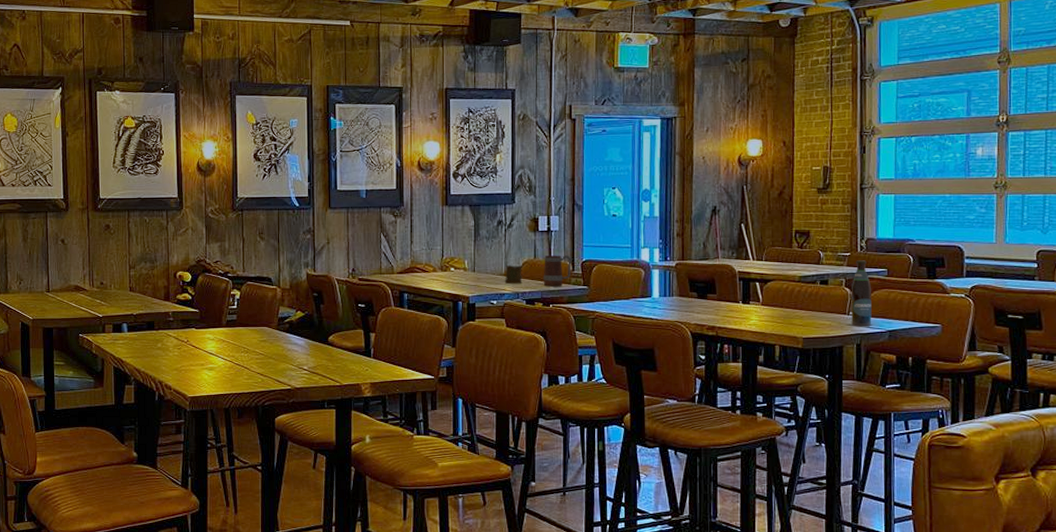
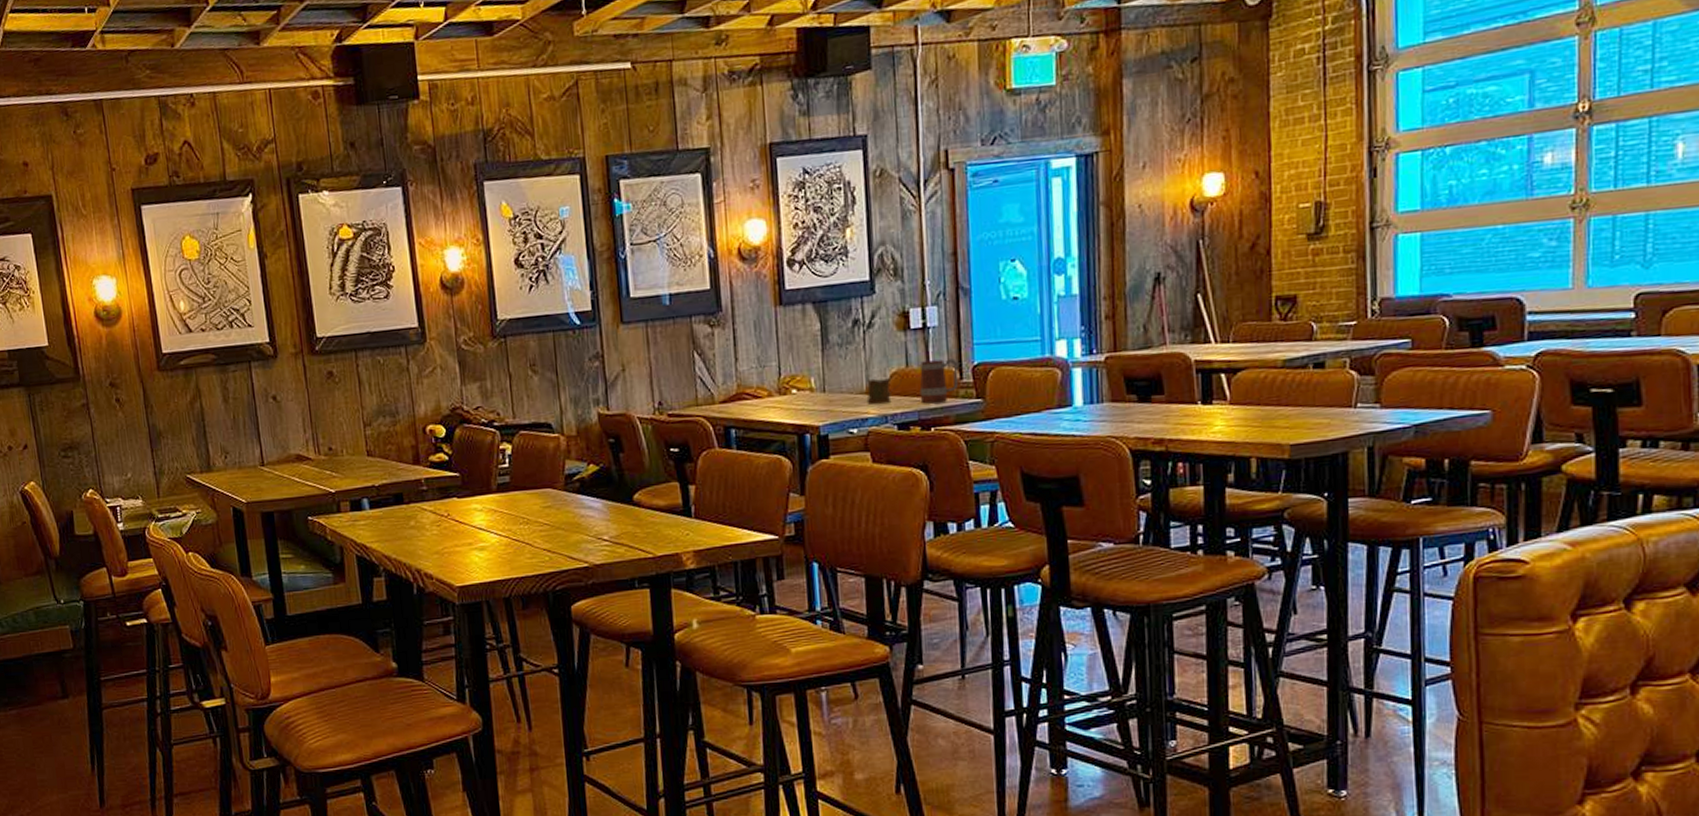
bottle: present [851,260,872,327] -> none [1358,329,1390,424]

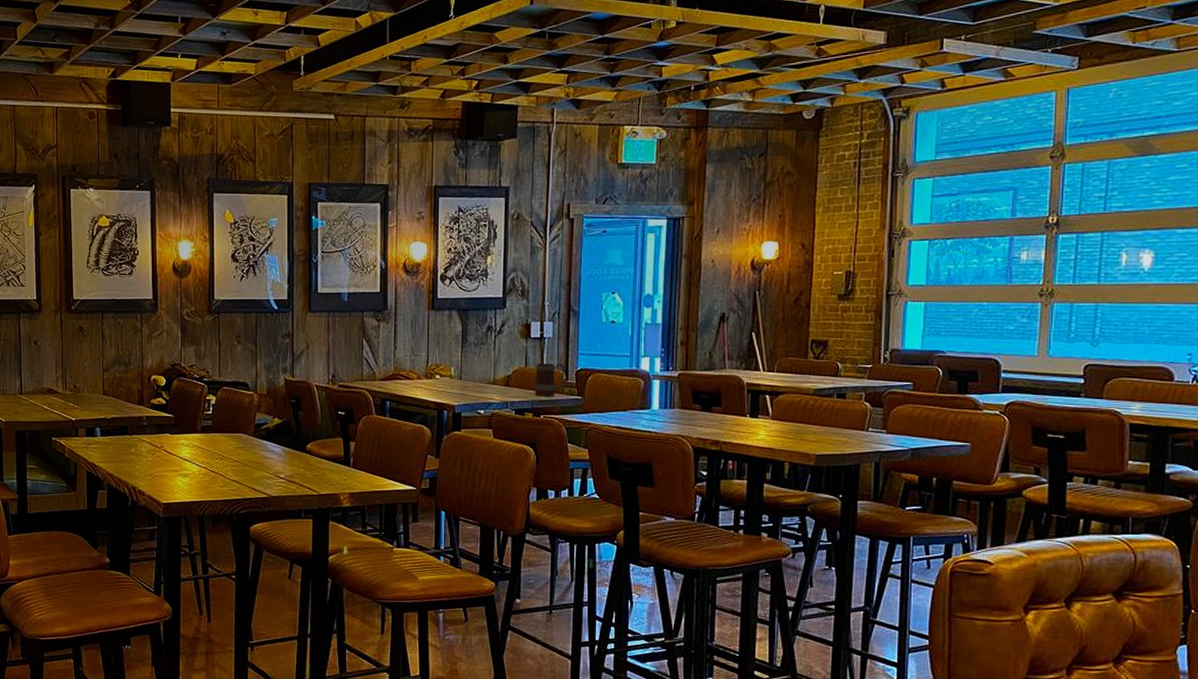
beer mug: present [866,371,903,406] -> none [493,369,522,394]

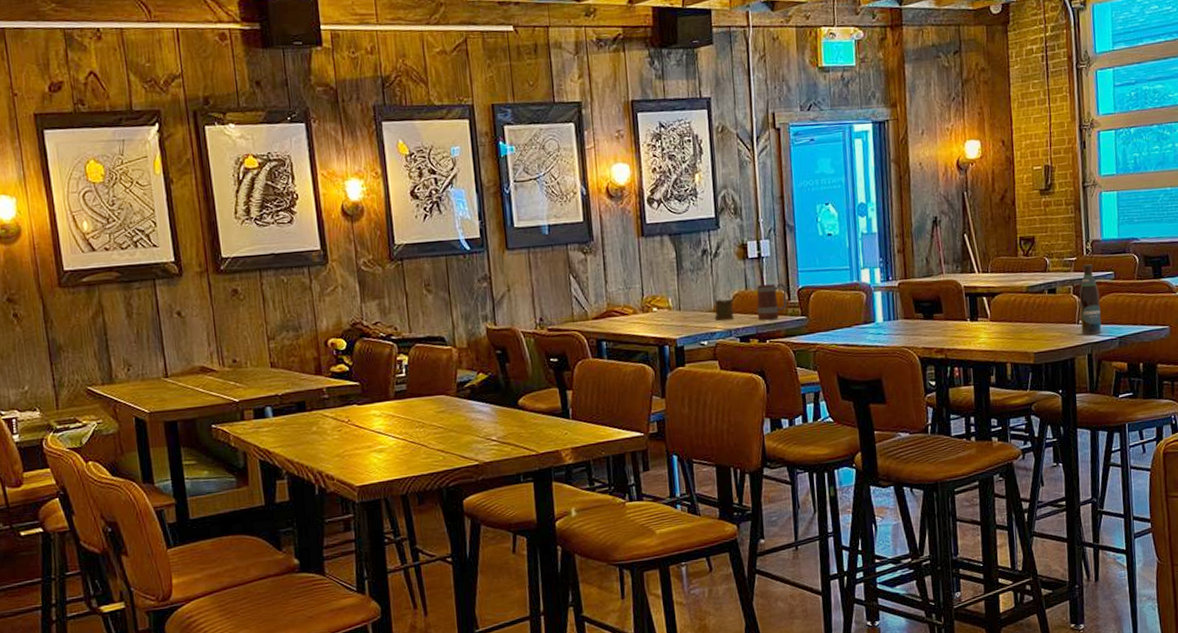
beer mug: none [493,369,522,394] -> present [714,293,743,322]
bottle: none [870,373,894,445] -> present [1079,264,1102,336]

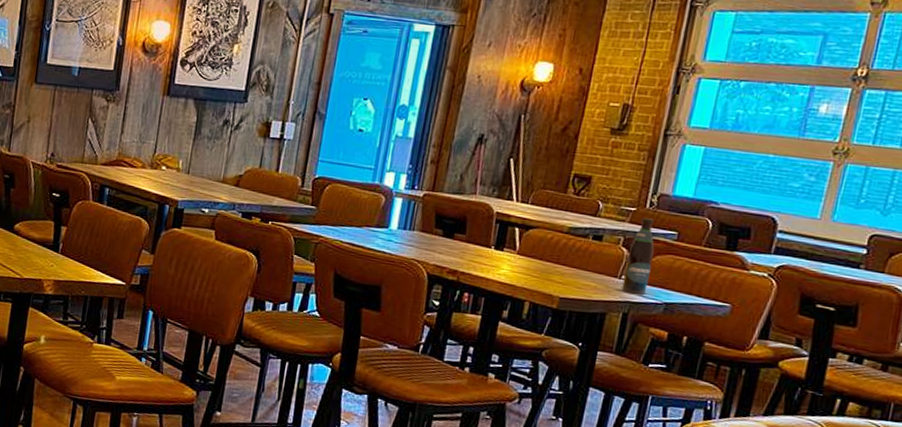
beer mug: present [714,293,743,322] -> none [221,167,255,195]
beer mug: present [756,283,788,321] -> none [265,166,302,204]

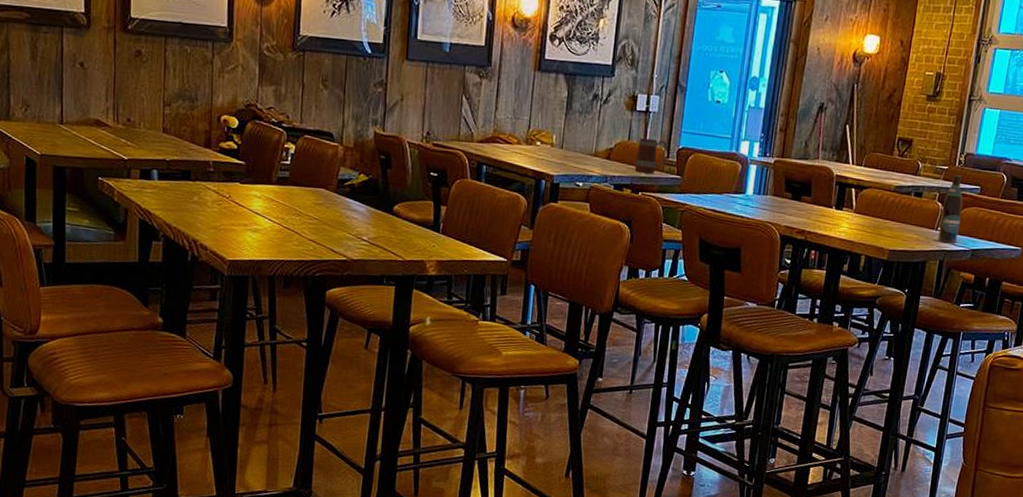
beer mug: none [265,166,302,204] -> present [634,138,667,175]

